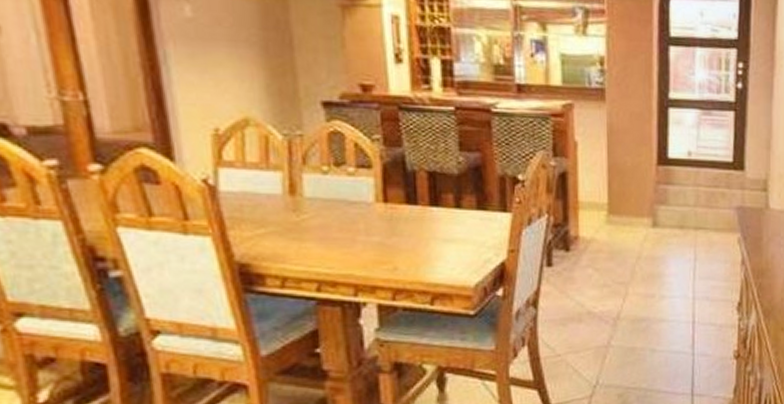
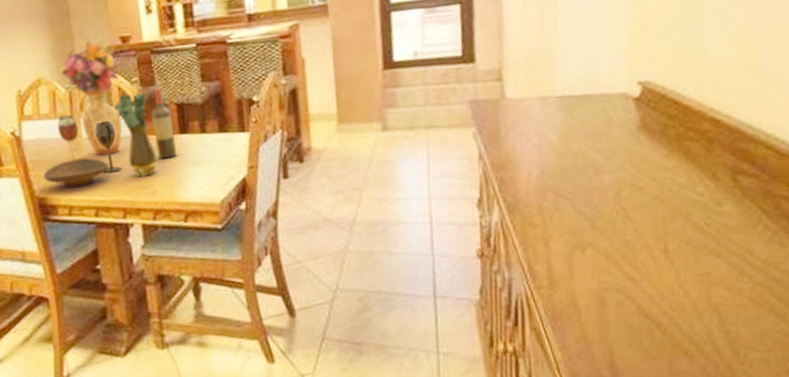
decorative bowl: none [247,222,339,255] -> present [43,158,110,188]
wineglass: none [269,167,299,223] -> present [57,114,79,161]
flower arrangement: none [276,75,371,222] -> present [59,35,130,156]
wine glass: none [321,180,354,242] -> present [94,120,122,173]
vase: none [348,147,401,250] -> present [114,90,158,177]
wine bottle: none [396,150,426,232] -> present [151,87,178,159]

